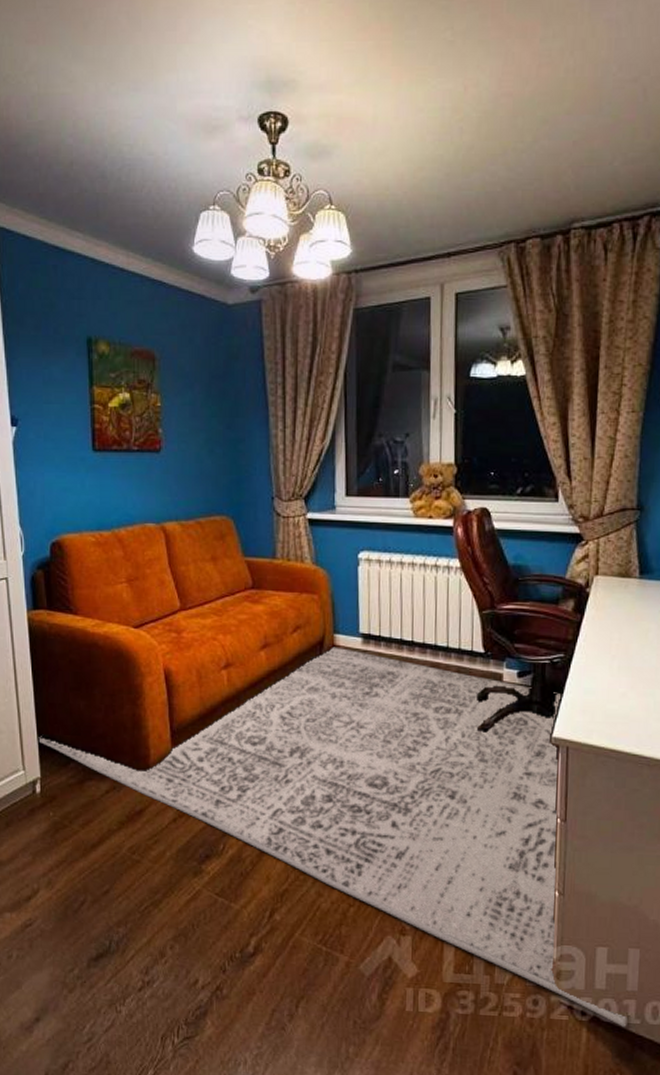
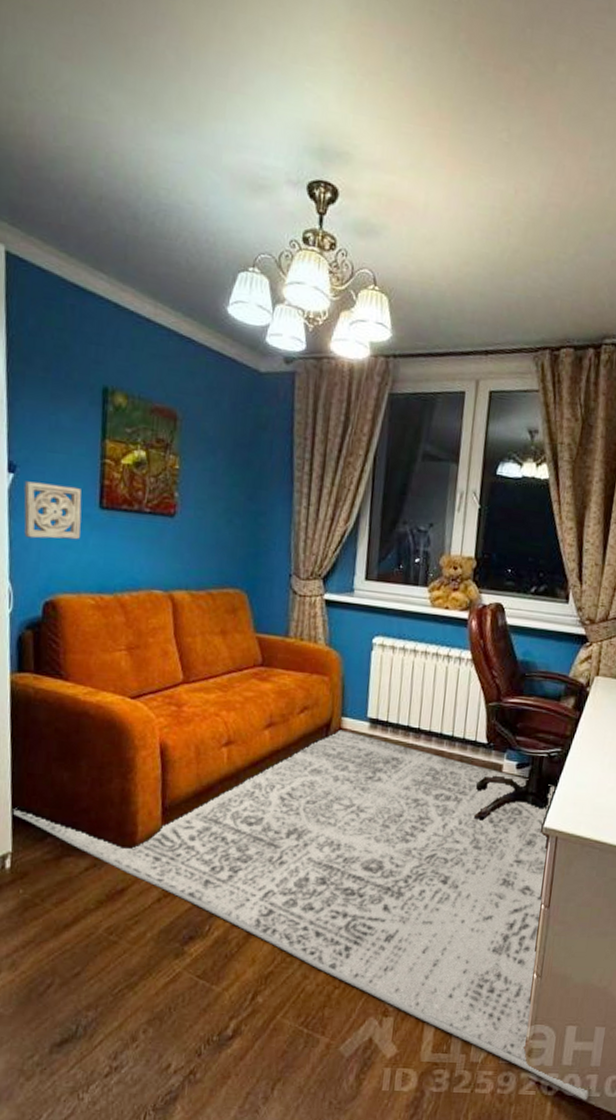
wall ornament: none [26,432,77,485] -> present [24,481,82,540]

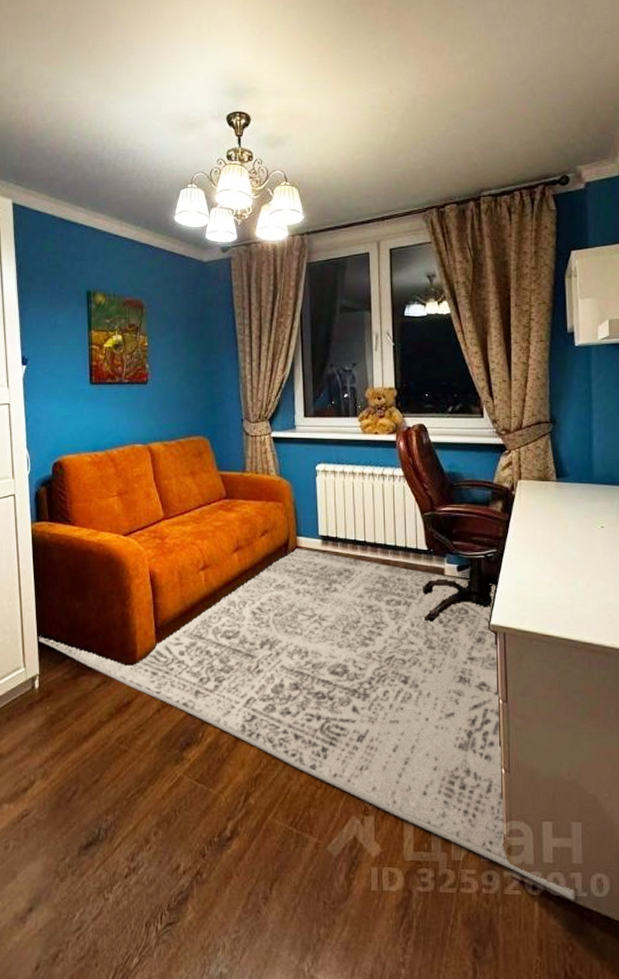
wall ornament: present [24,481,82,540] -> none [34,370,77,414]

